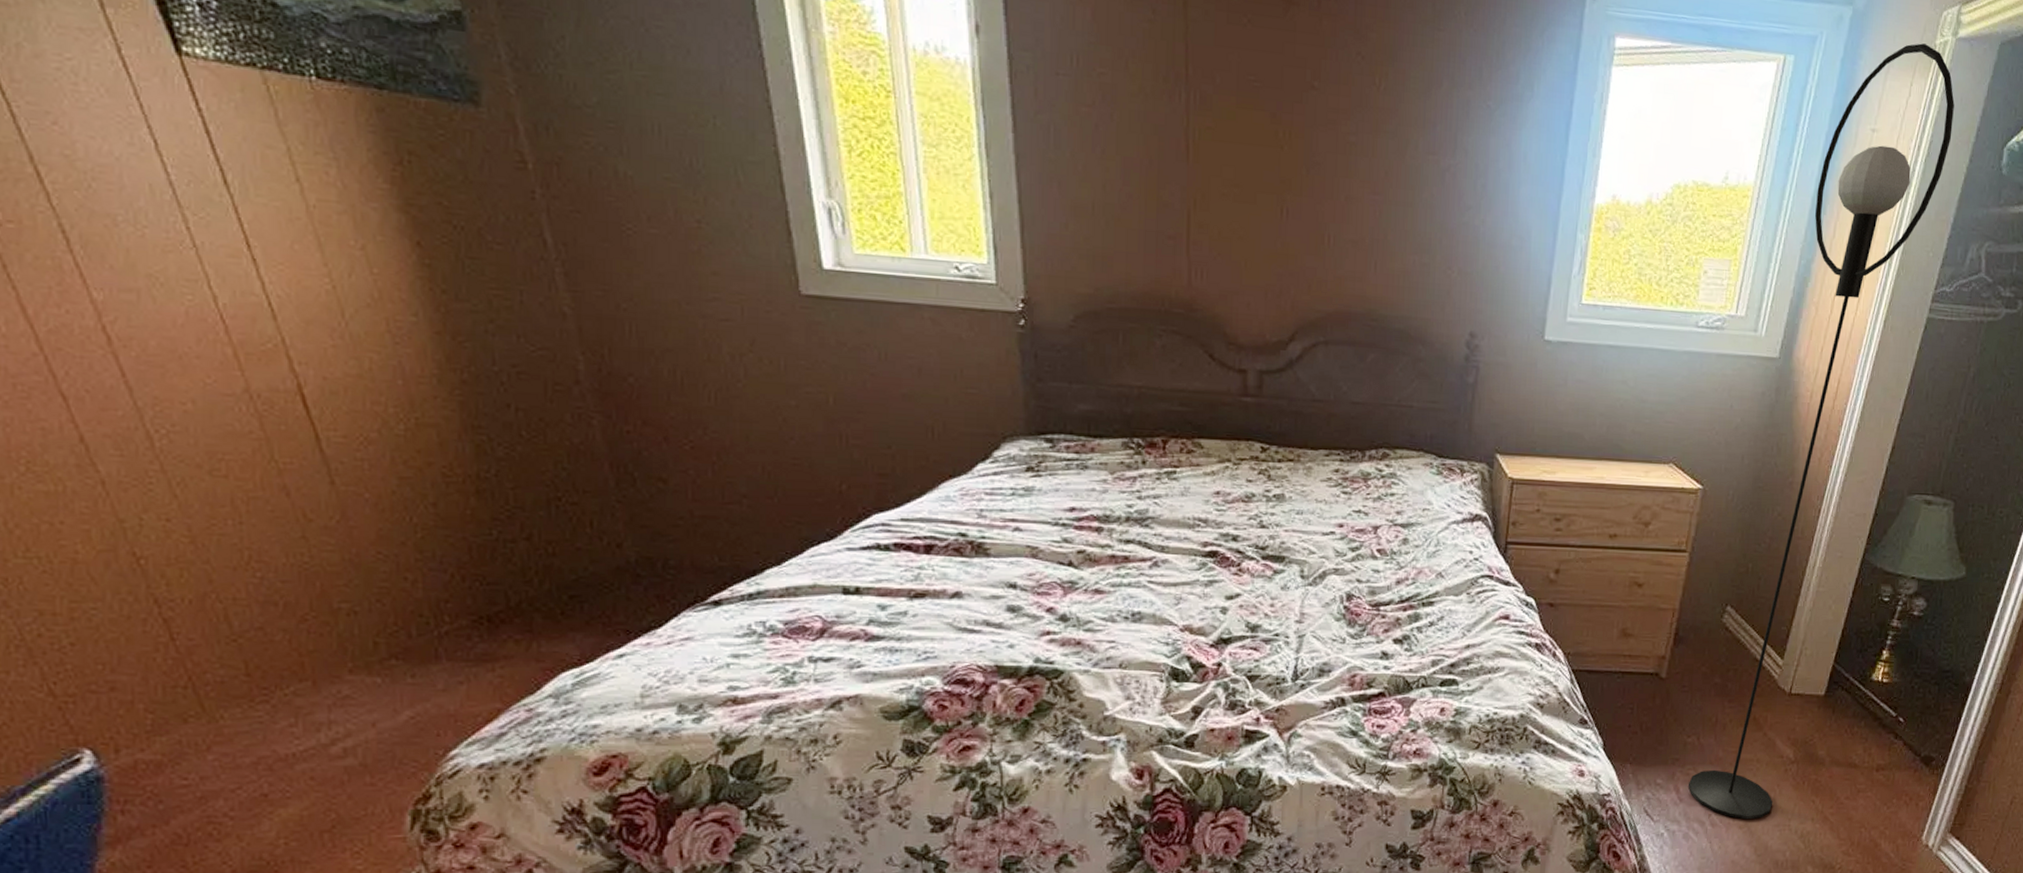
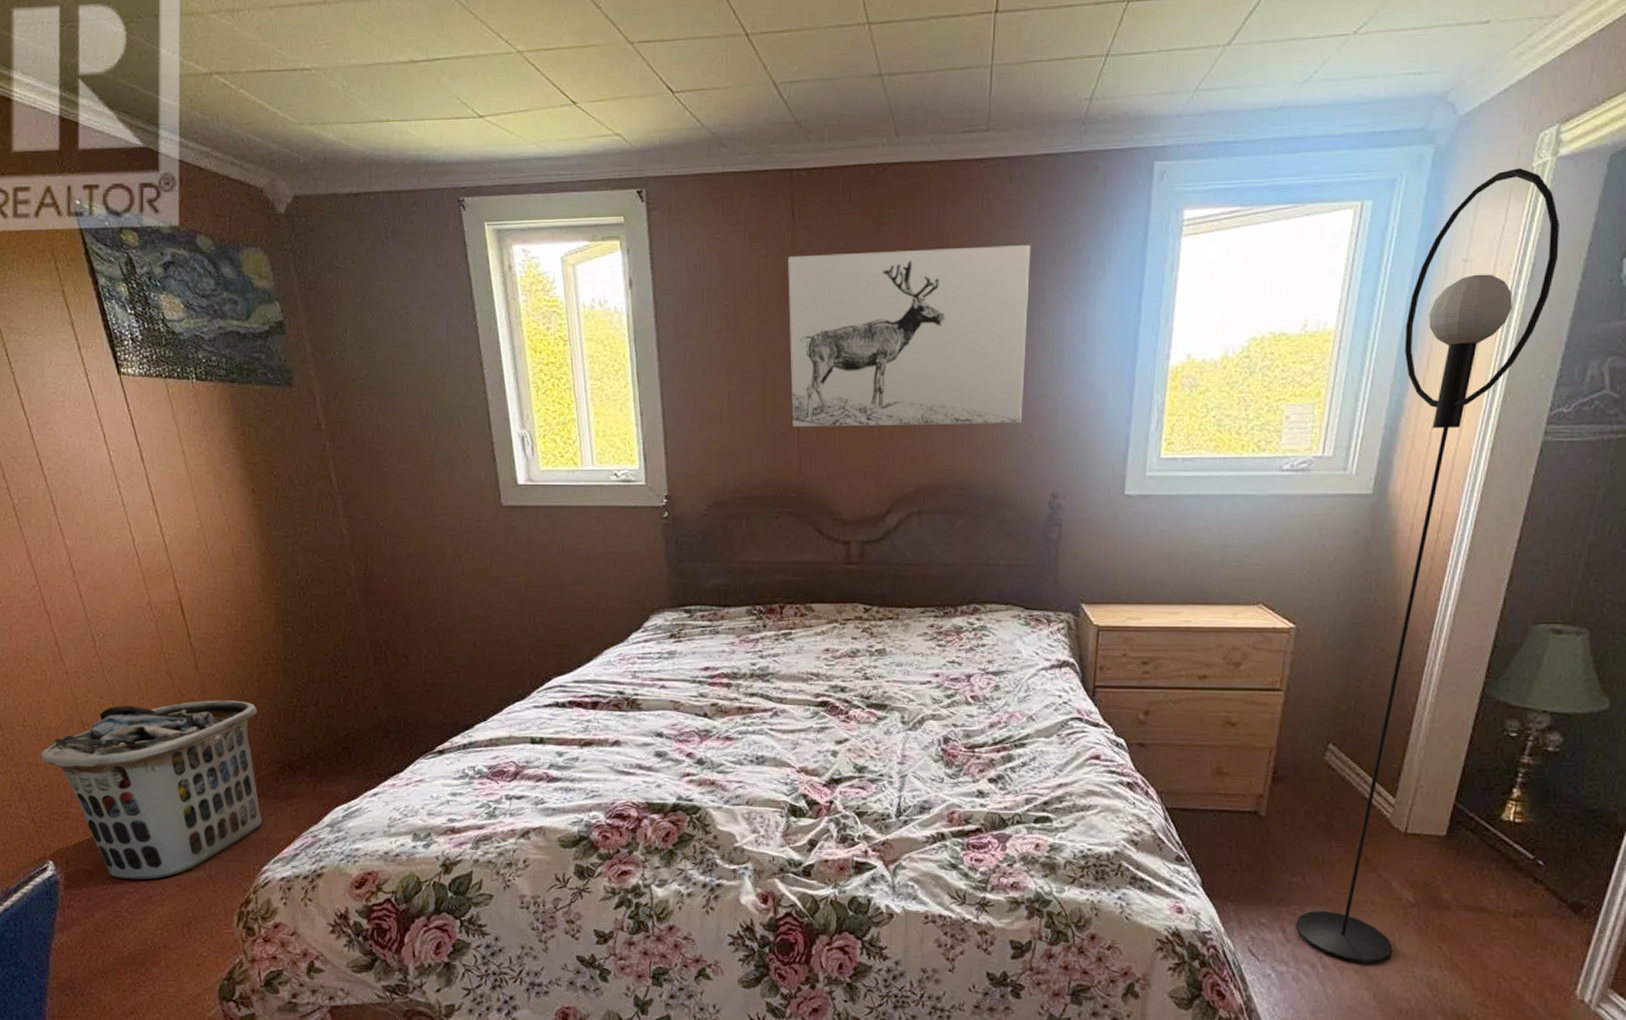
clothes hamper: none [58,528,448,773] -> present [39,700,263,880]
wall art: none [1178,24,1456,252] -> present [788,245,1030,428]

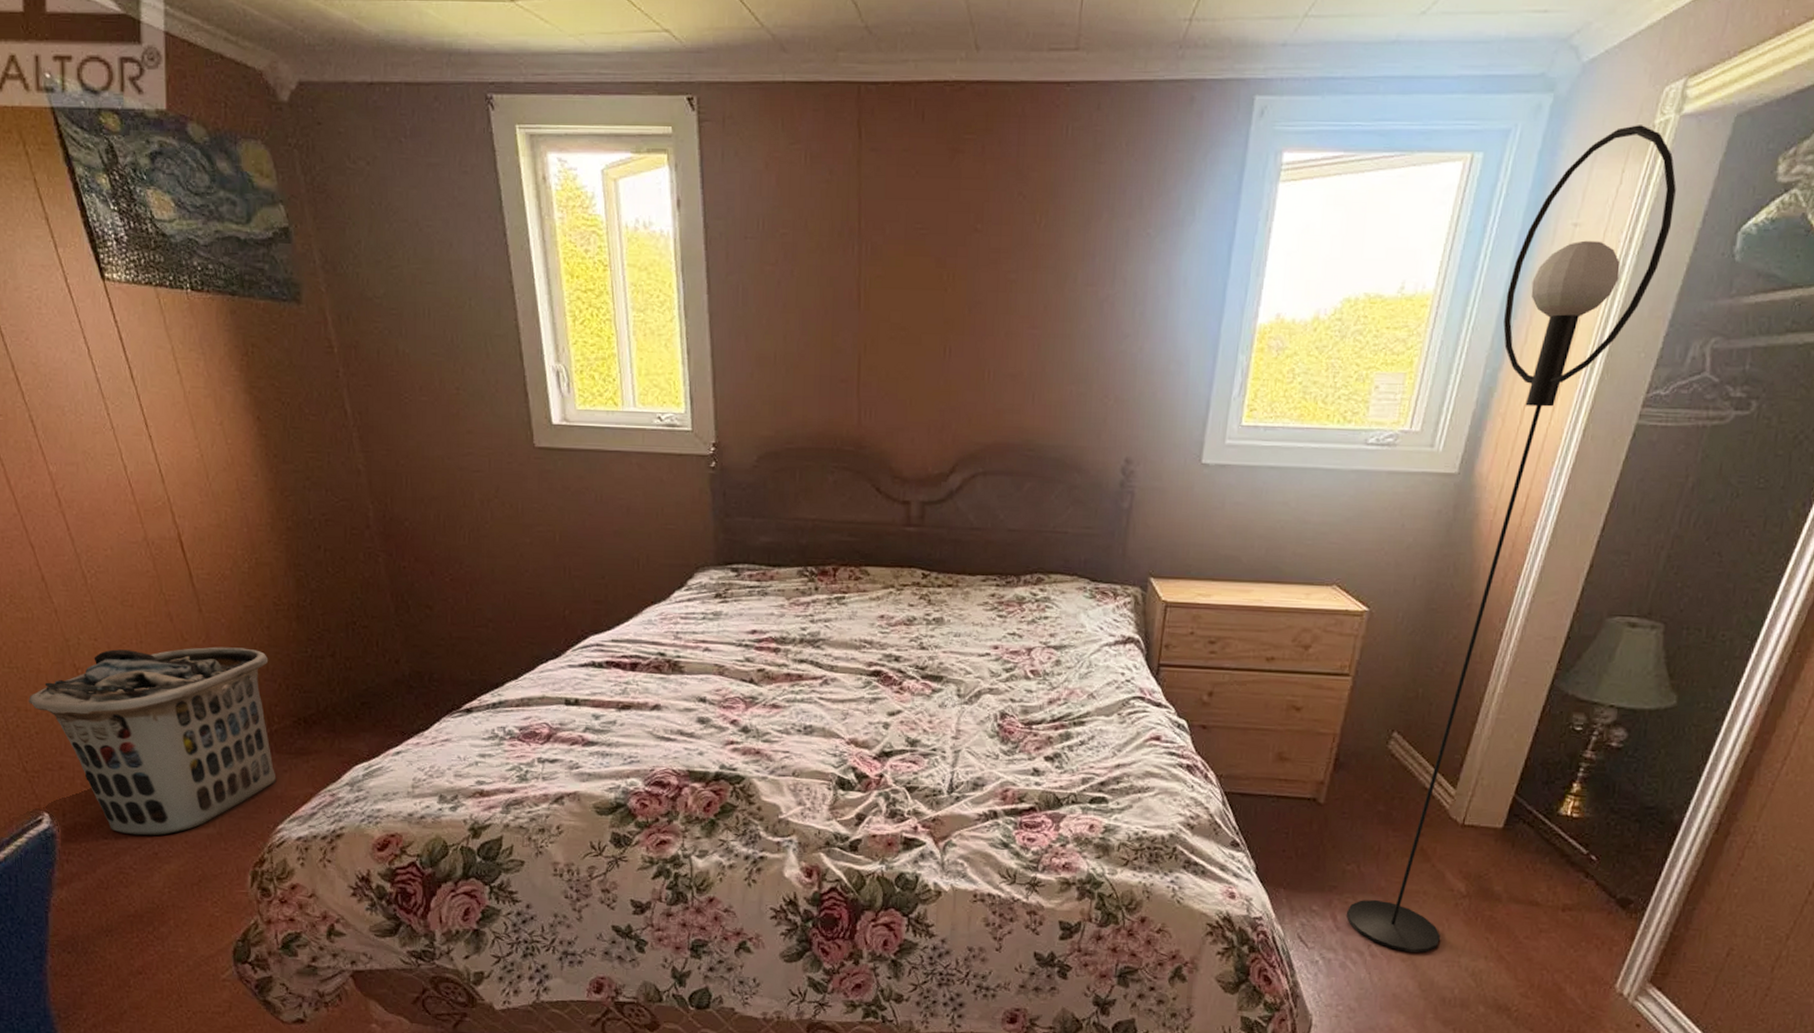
wall art: present [788,245,1030,428] -> none [852,181,1116,381]

